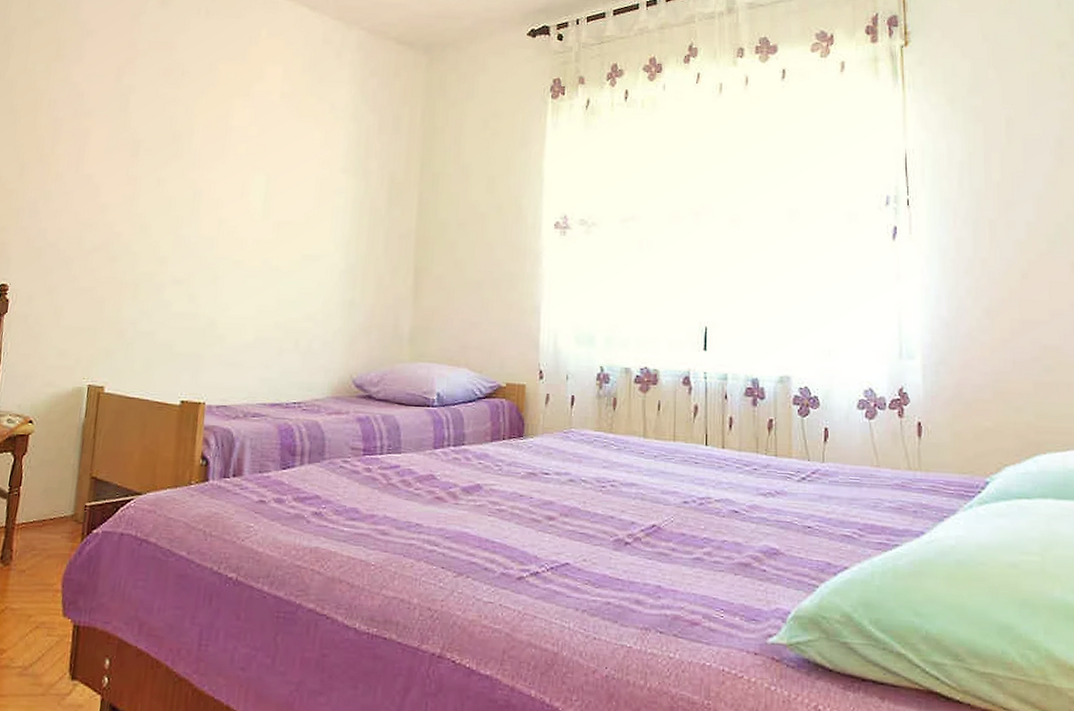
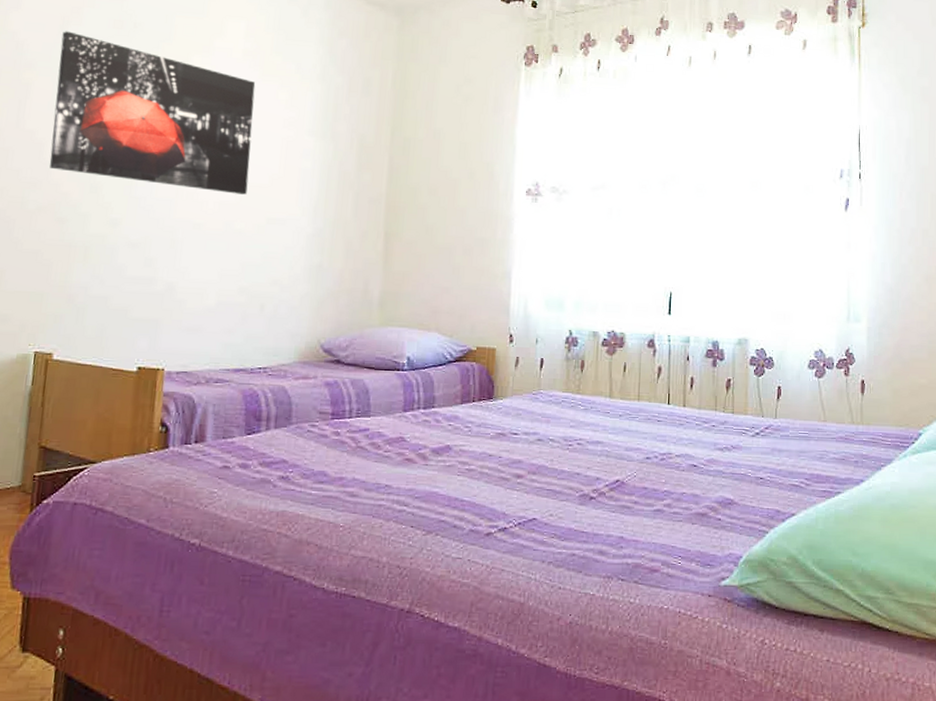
wall art: none [104,81,292,232] -> present [49,31,256,195]

